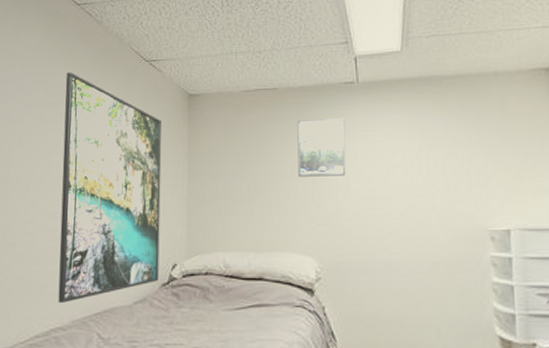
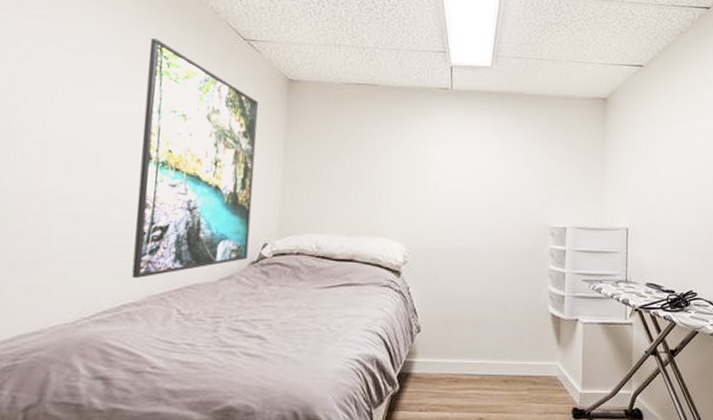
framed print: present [297,118,346,177] -> none [392,117,439,172]

